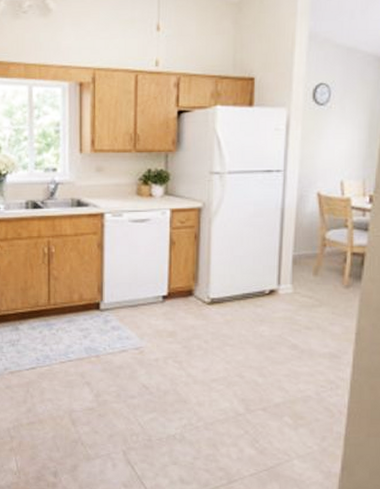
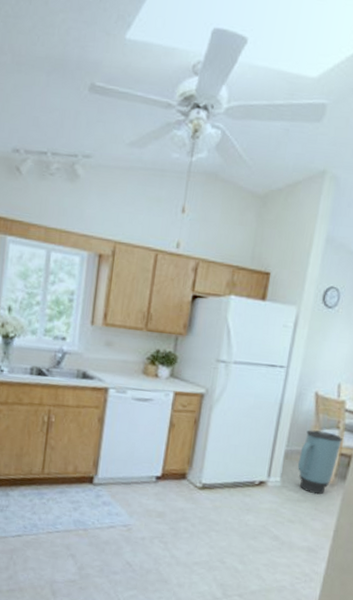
trash can: none [307,232,352,298] -> present [297,430,342,495]

